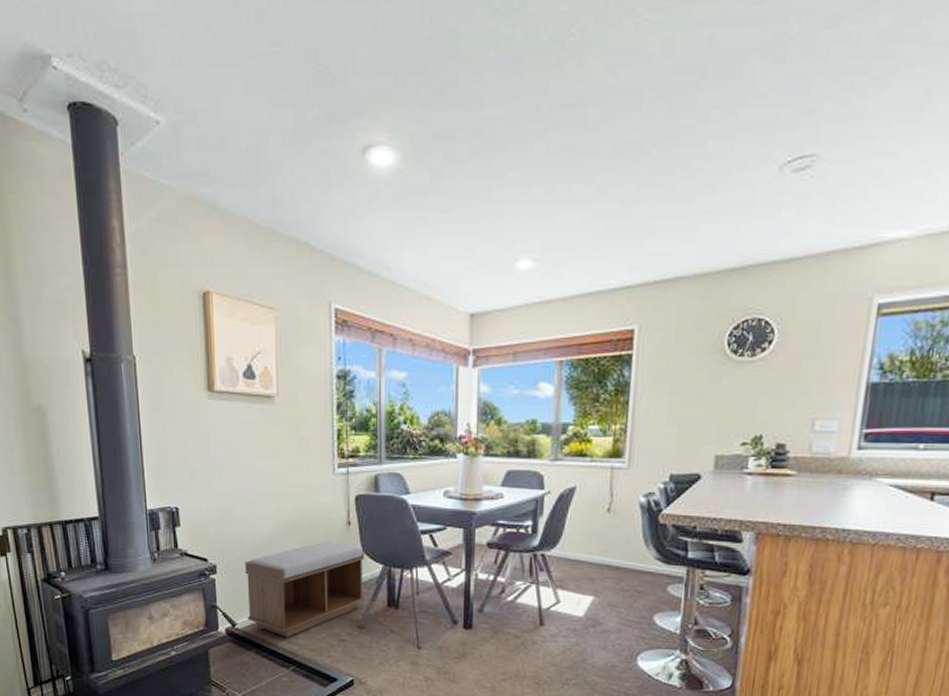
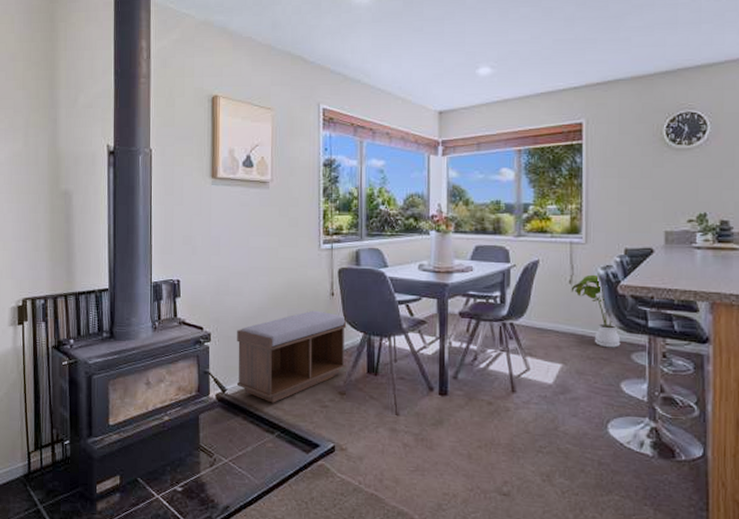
house plant: none [608,501,658,580] -> present [571,273,621,348]

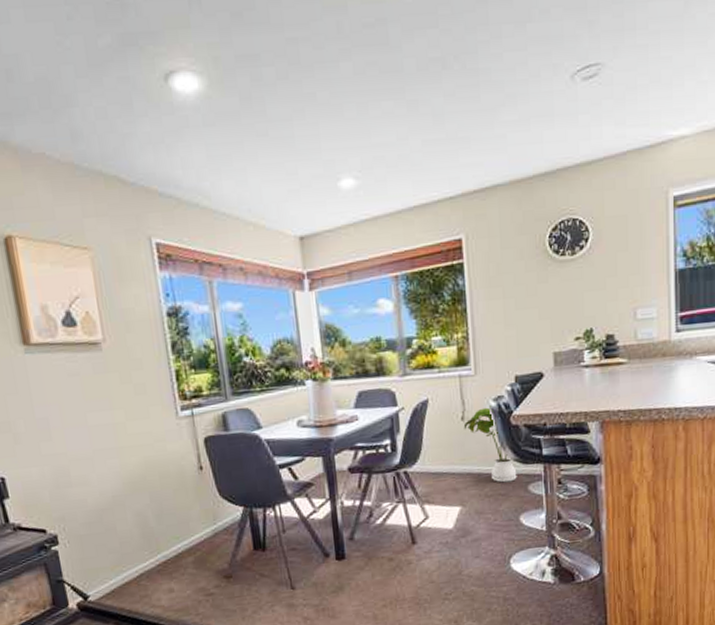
bench: present [236,310,347,403] -> none [90,489,229,602]

